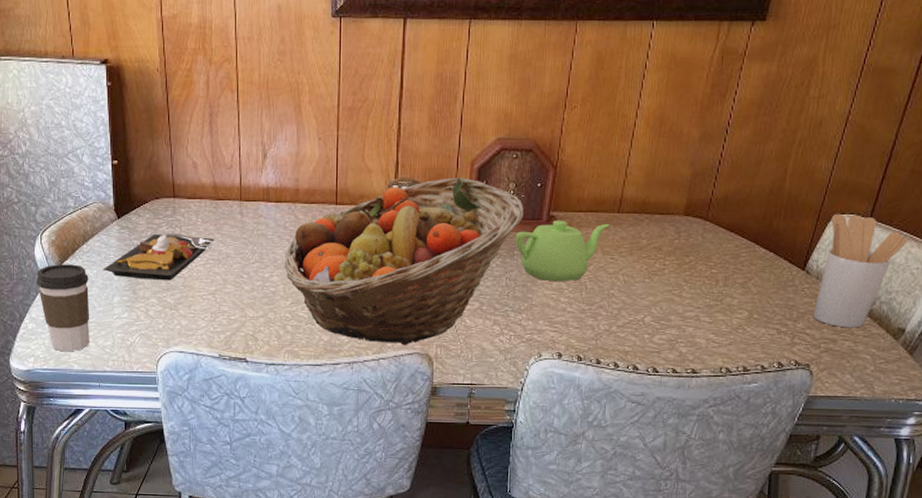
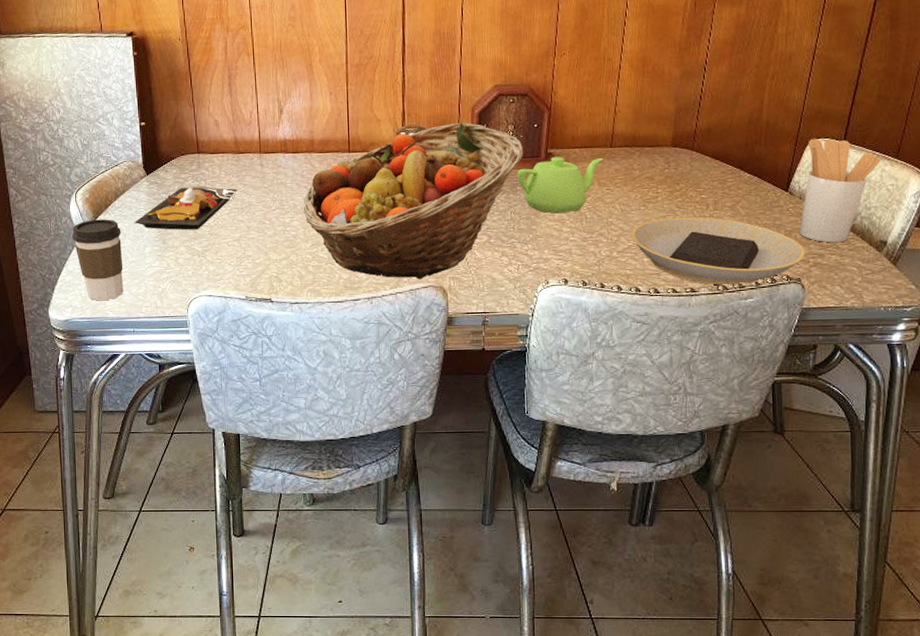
plate: none [634,292,818,369] -> present [632,217,806,286]

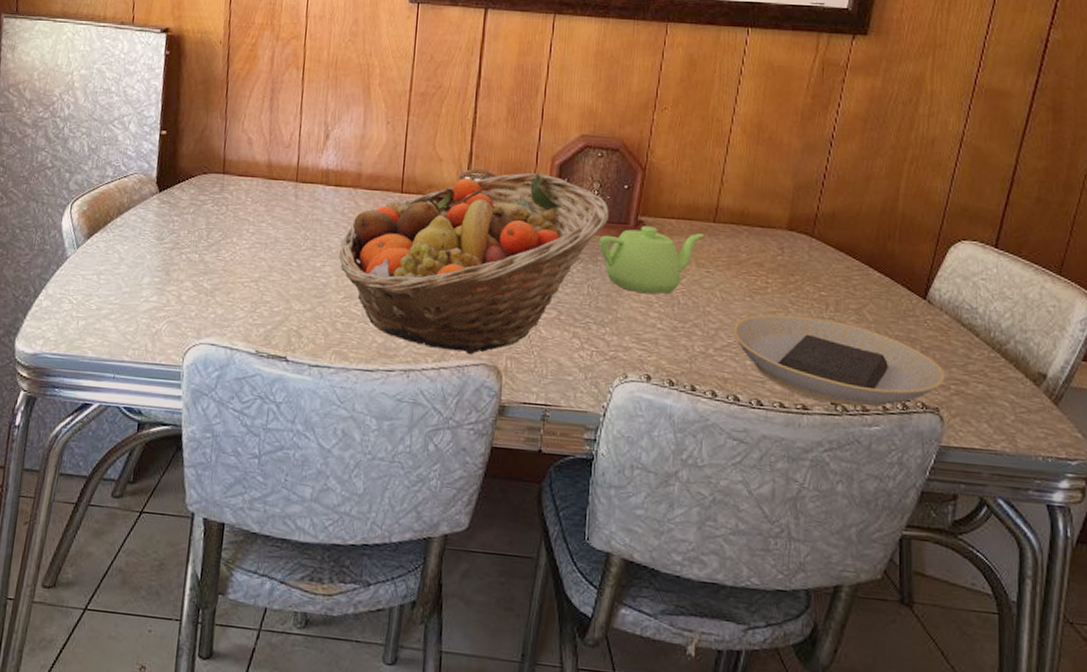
coffee cup: present [72,219,123,301] -> none [58,236,119,336]
plate: present [134,186,239,230] -> none [135,210,266,264]
utensil holder: present [800,138,881,243] -> none [939,239,1040,370]

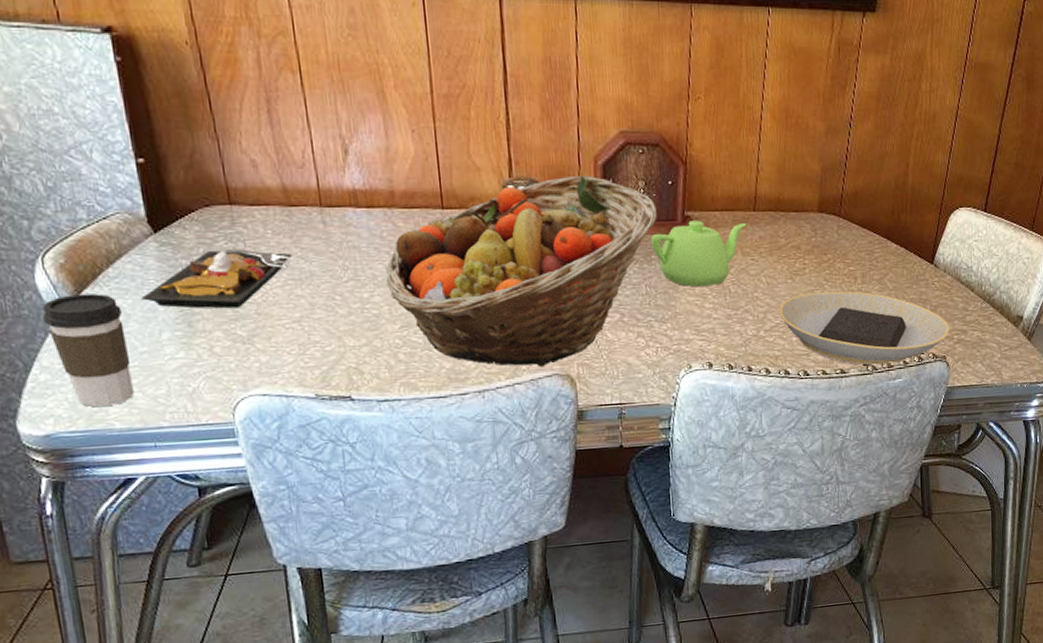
coffee cup: none [58,236,119,336] -> present [42,293,134,408]
plate: none [135,210,266,264] -> present [140,249,295,309]

